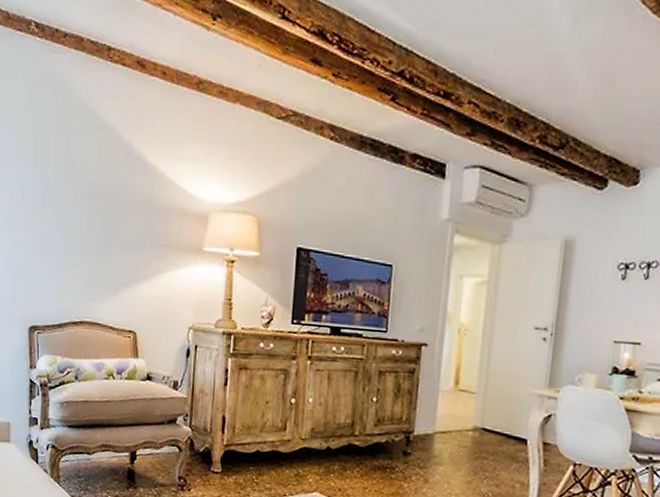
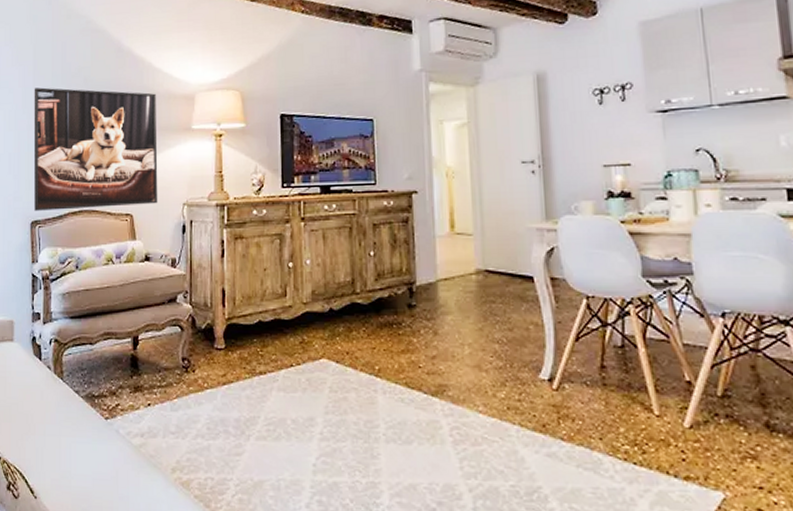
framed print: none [33,184,167,325] -> present [33,87,158,211]

